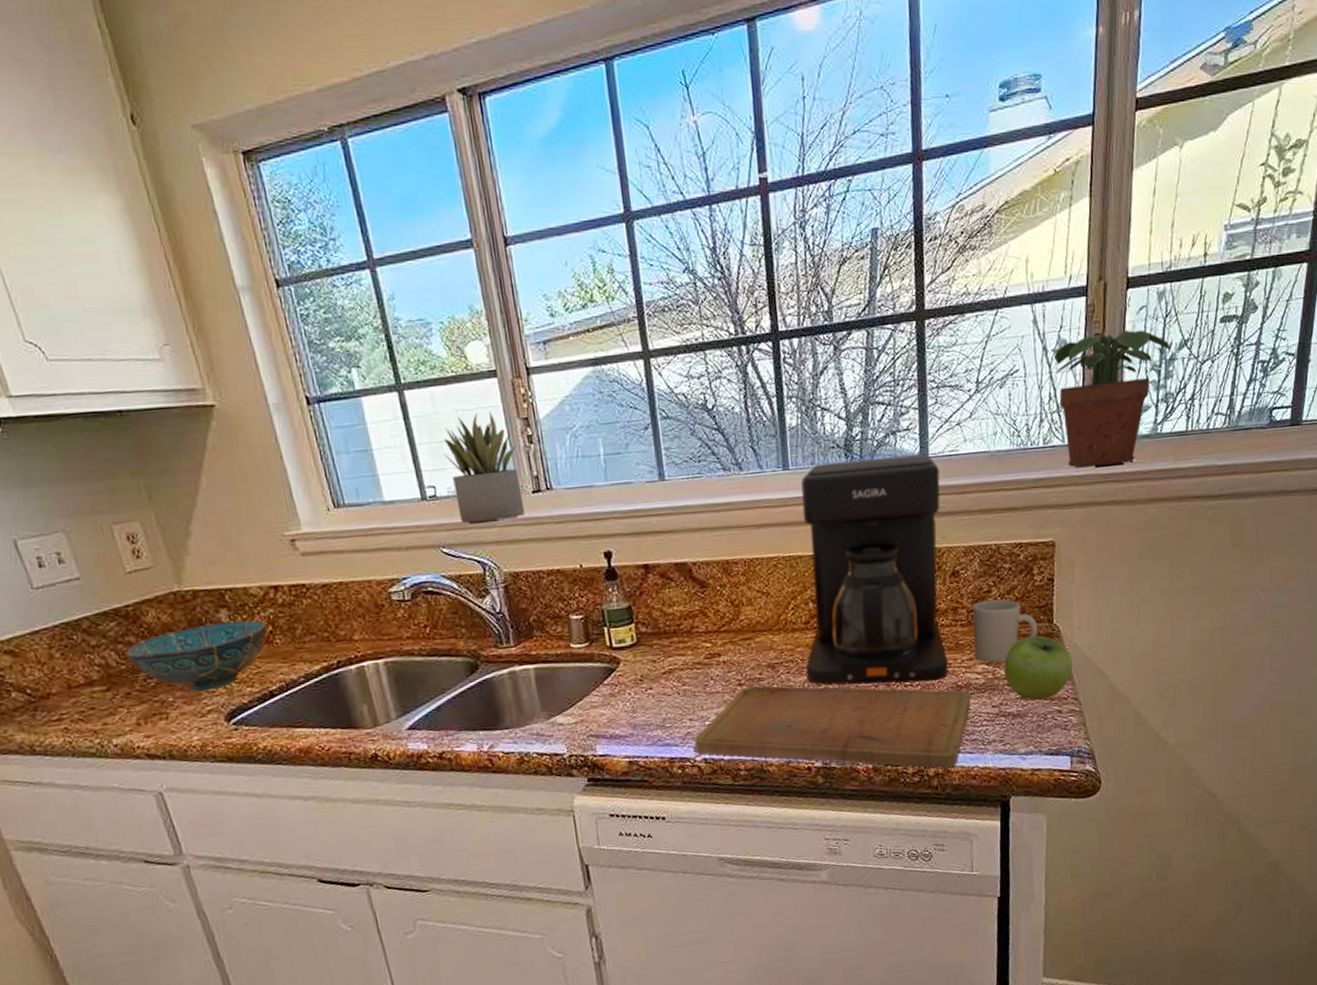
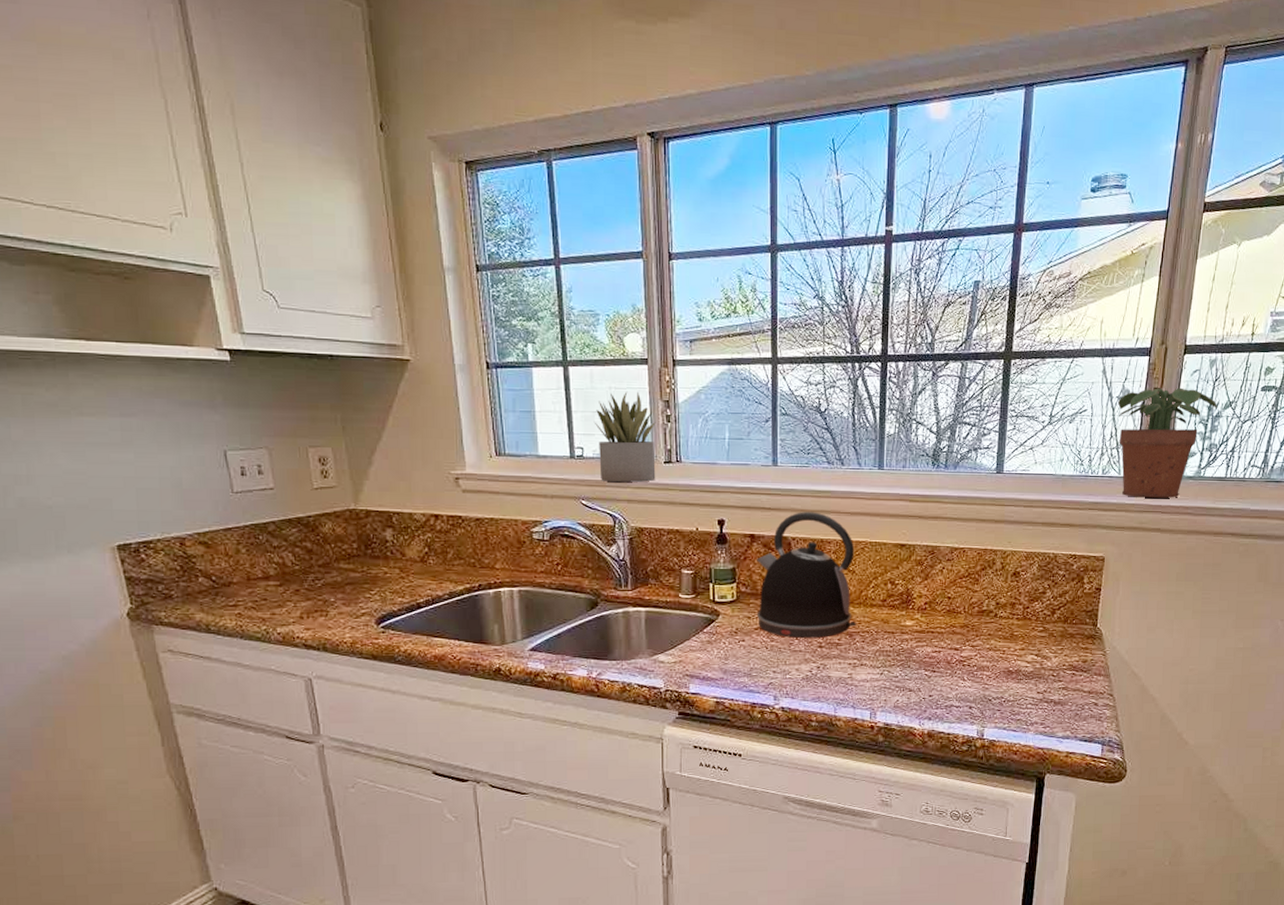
bowl: present [126,620,268,693] -> none [301,540,424,597]
kettle: none [654,529,779,679] -> present [756,512,857,639]
cutting board: present [694,685,971,769] -> none [775,649,1019,742]
coffee maker: present [801,454,949,686] -> none [878,467,1011,664]
mug: present [972,599,1038,664] -> none [1026,600,1084,655]
fruit: present [1004,634,1073,700] -> none [1050,635,1111,691]

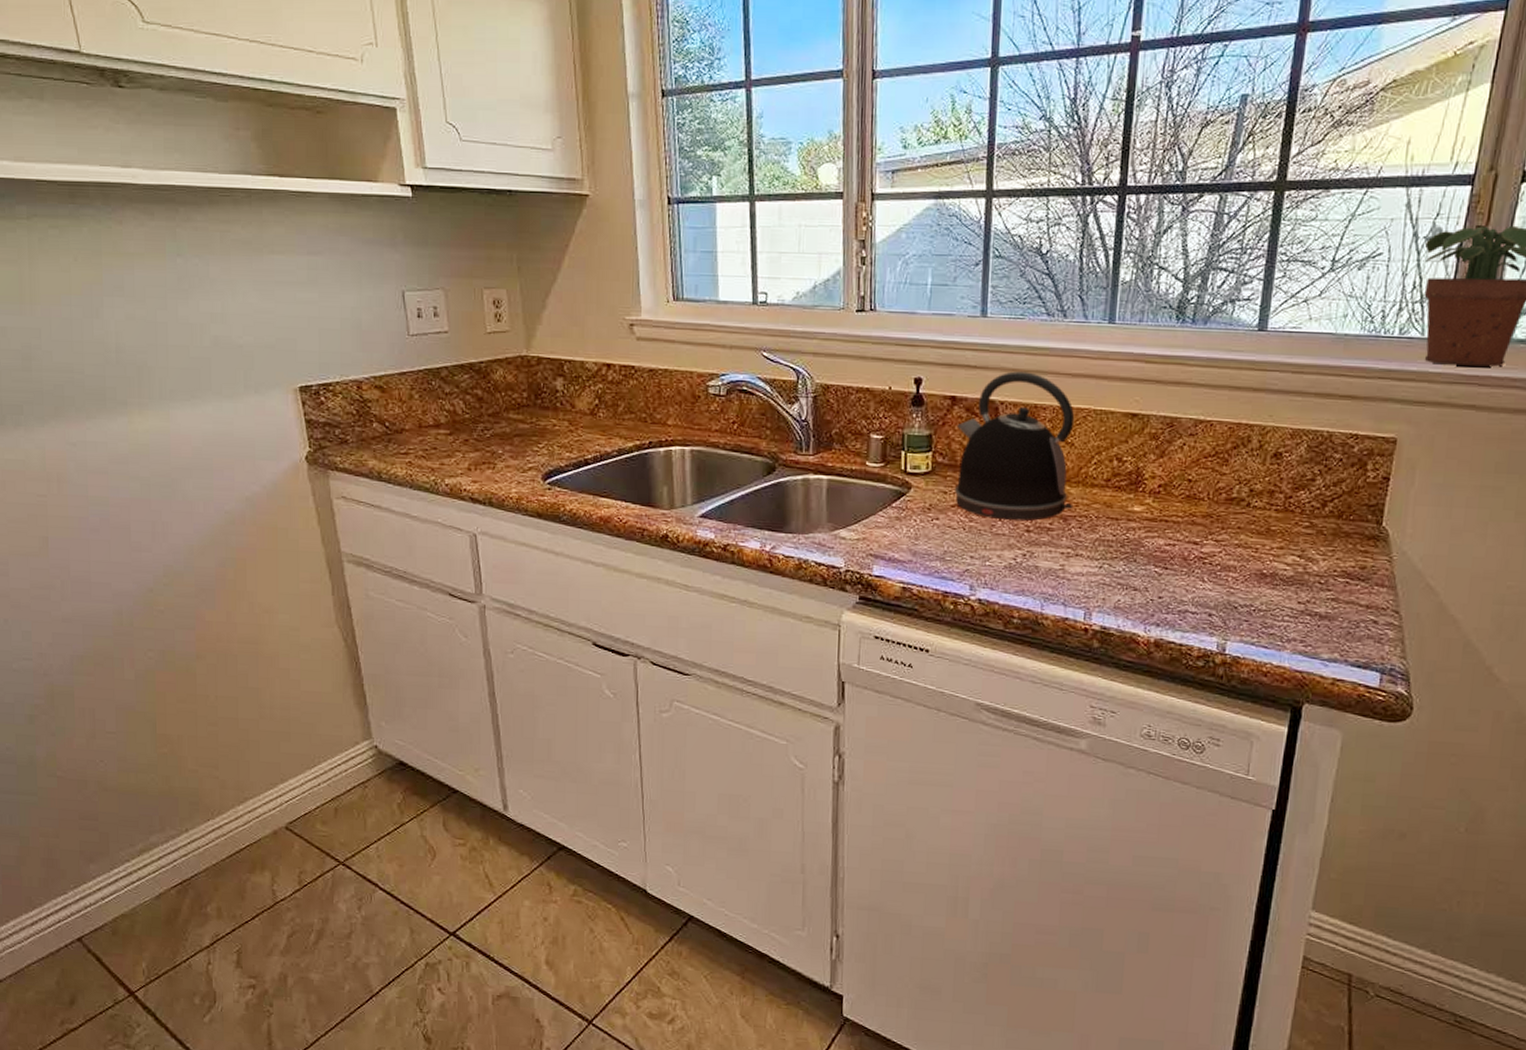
succulent plant: present [594,391,656,482] -> none [780,229,849,333]

